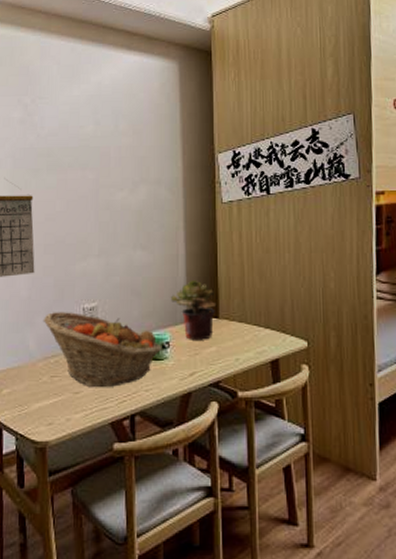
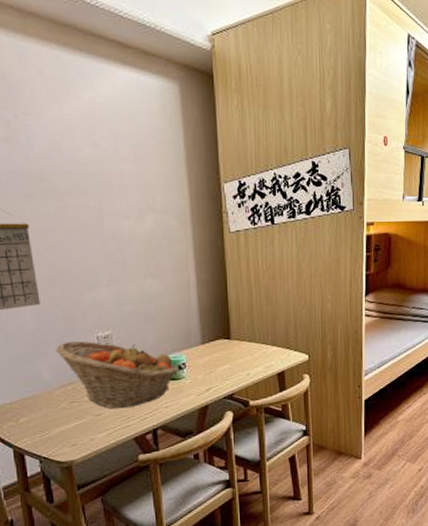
potted plant: present [171,279,217,340] -> none [185,305,228,360]

